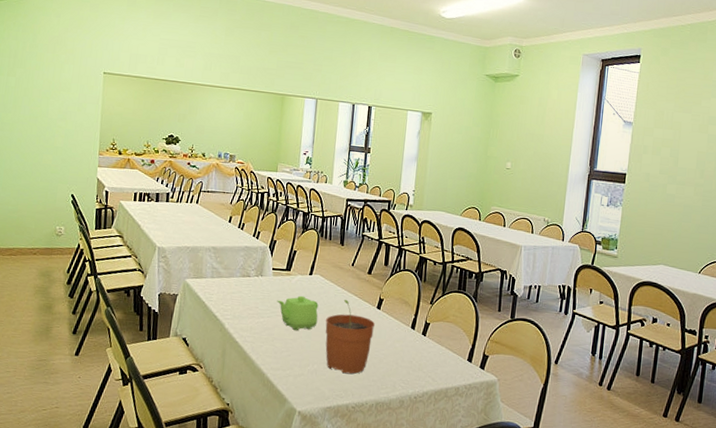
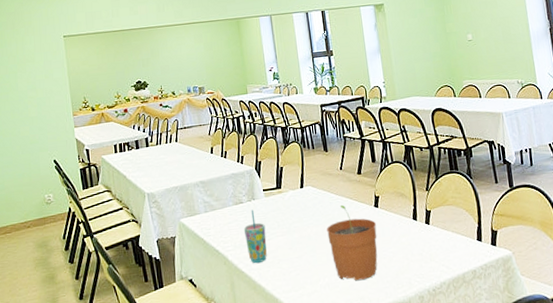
cup: none [245,285,268,337] -> present [243,210,267,263]
teapot: present [277,295,319,331] -> none [274,210,319,248]

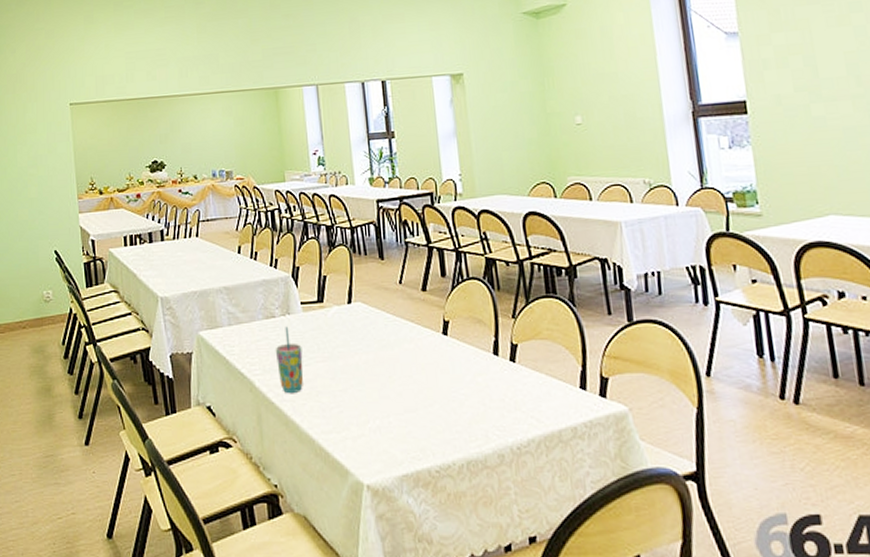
plant pot: present [327,204,378,281] -> none [380,328,445,427]

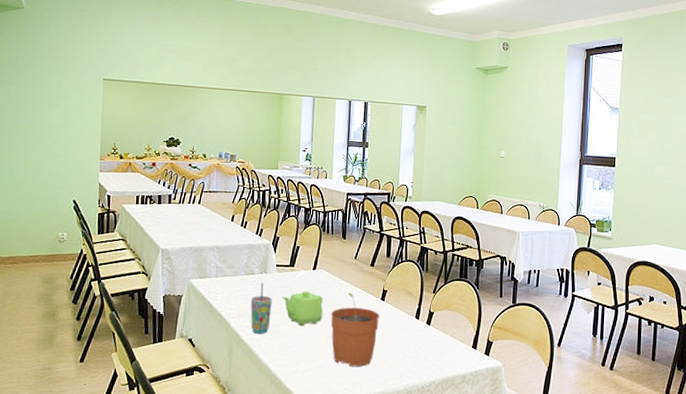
teapot: none [313,331,370,379] -> present [282,290,323,327]
plant pot: none [380,328,445,427] -> present [330,292,379,367]

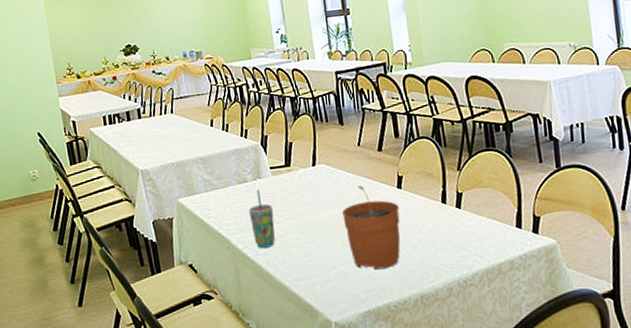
teapot: present [282,290,323,327] -> none [283,191,334,233]

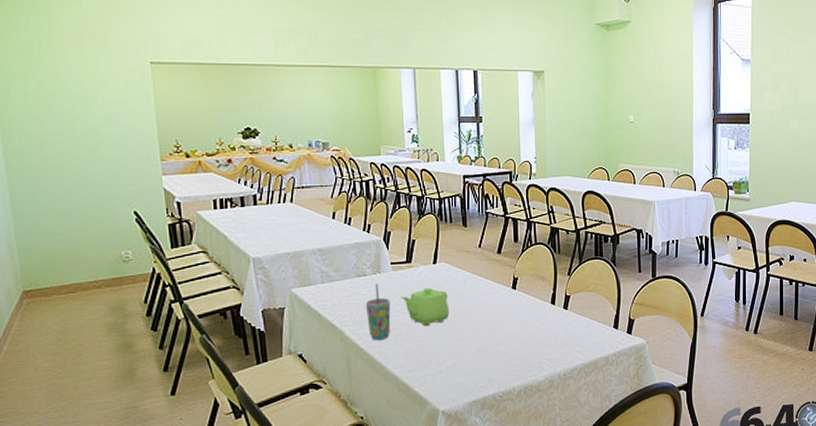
teapot: none [283,191,334,233] -> present [401,287,450,327]
plant pot: present [342,185,401,270] -> none [458,284,512,363]

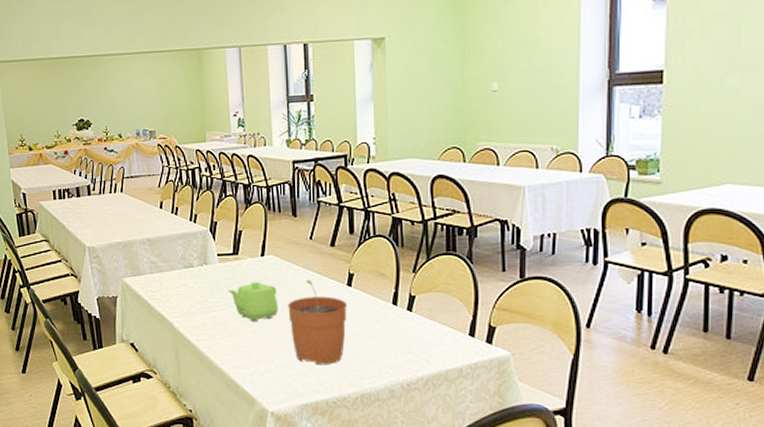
cup: present [365,283,391,340] -> none [192,275,218,333]
plant pot: none [458,284,512,363] -> present [288,279,347,365]

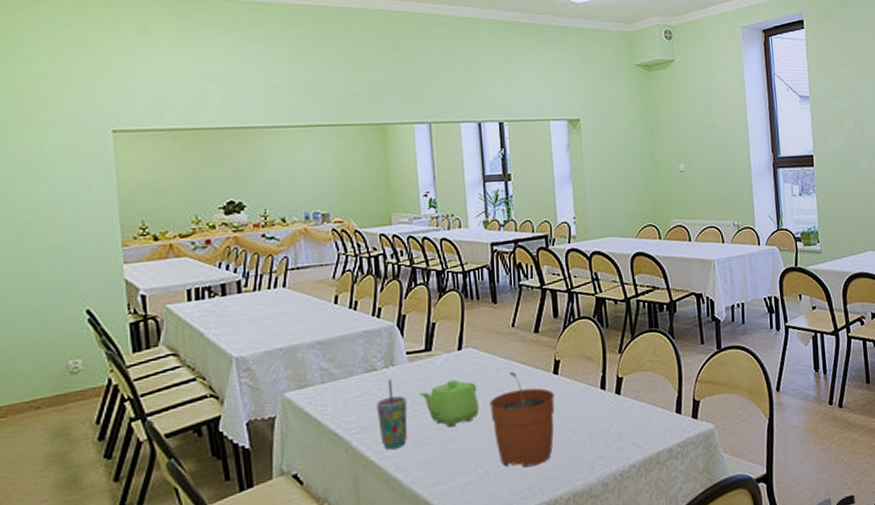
cup: none [192,275,218,333] -> present [376,379,408,449]

